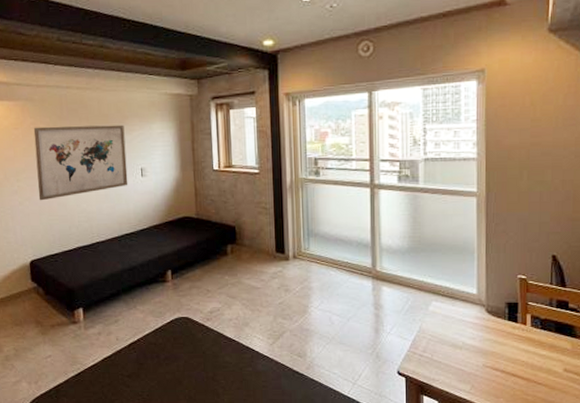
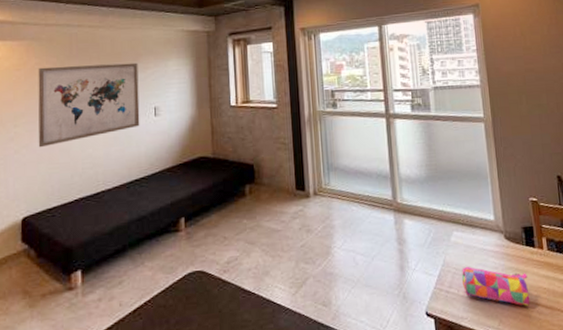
pencil case: none [436,334,506,375] -> present [461,266,530,306]

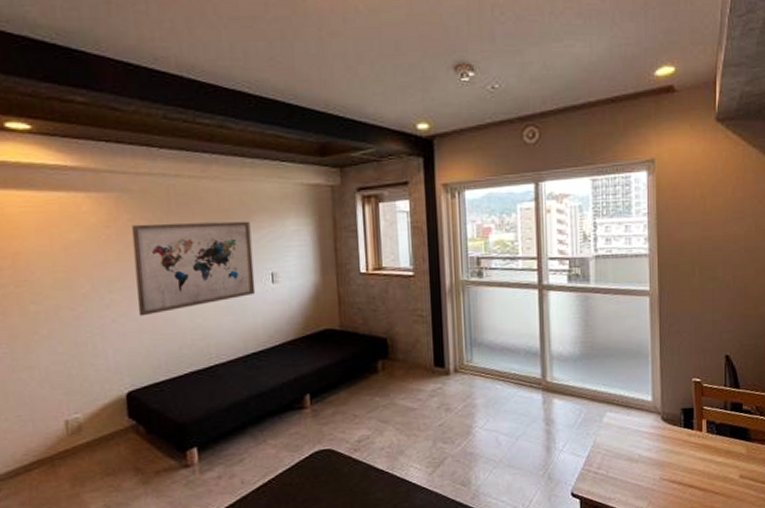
pencil case: present [461,266,530,306] -> none [611,447,683,488]

